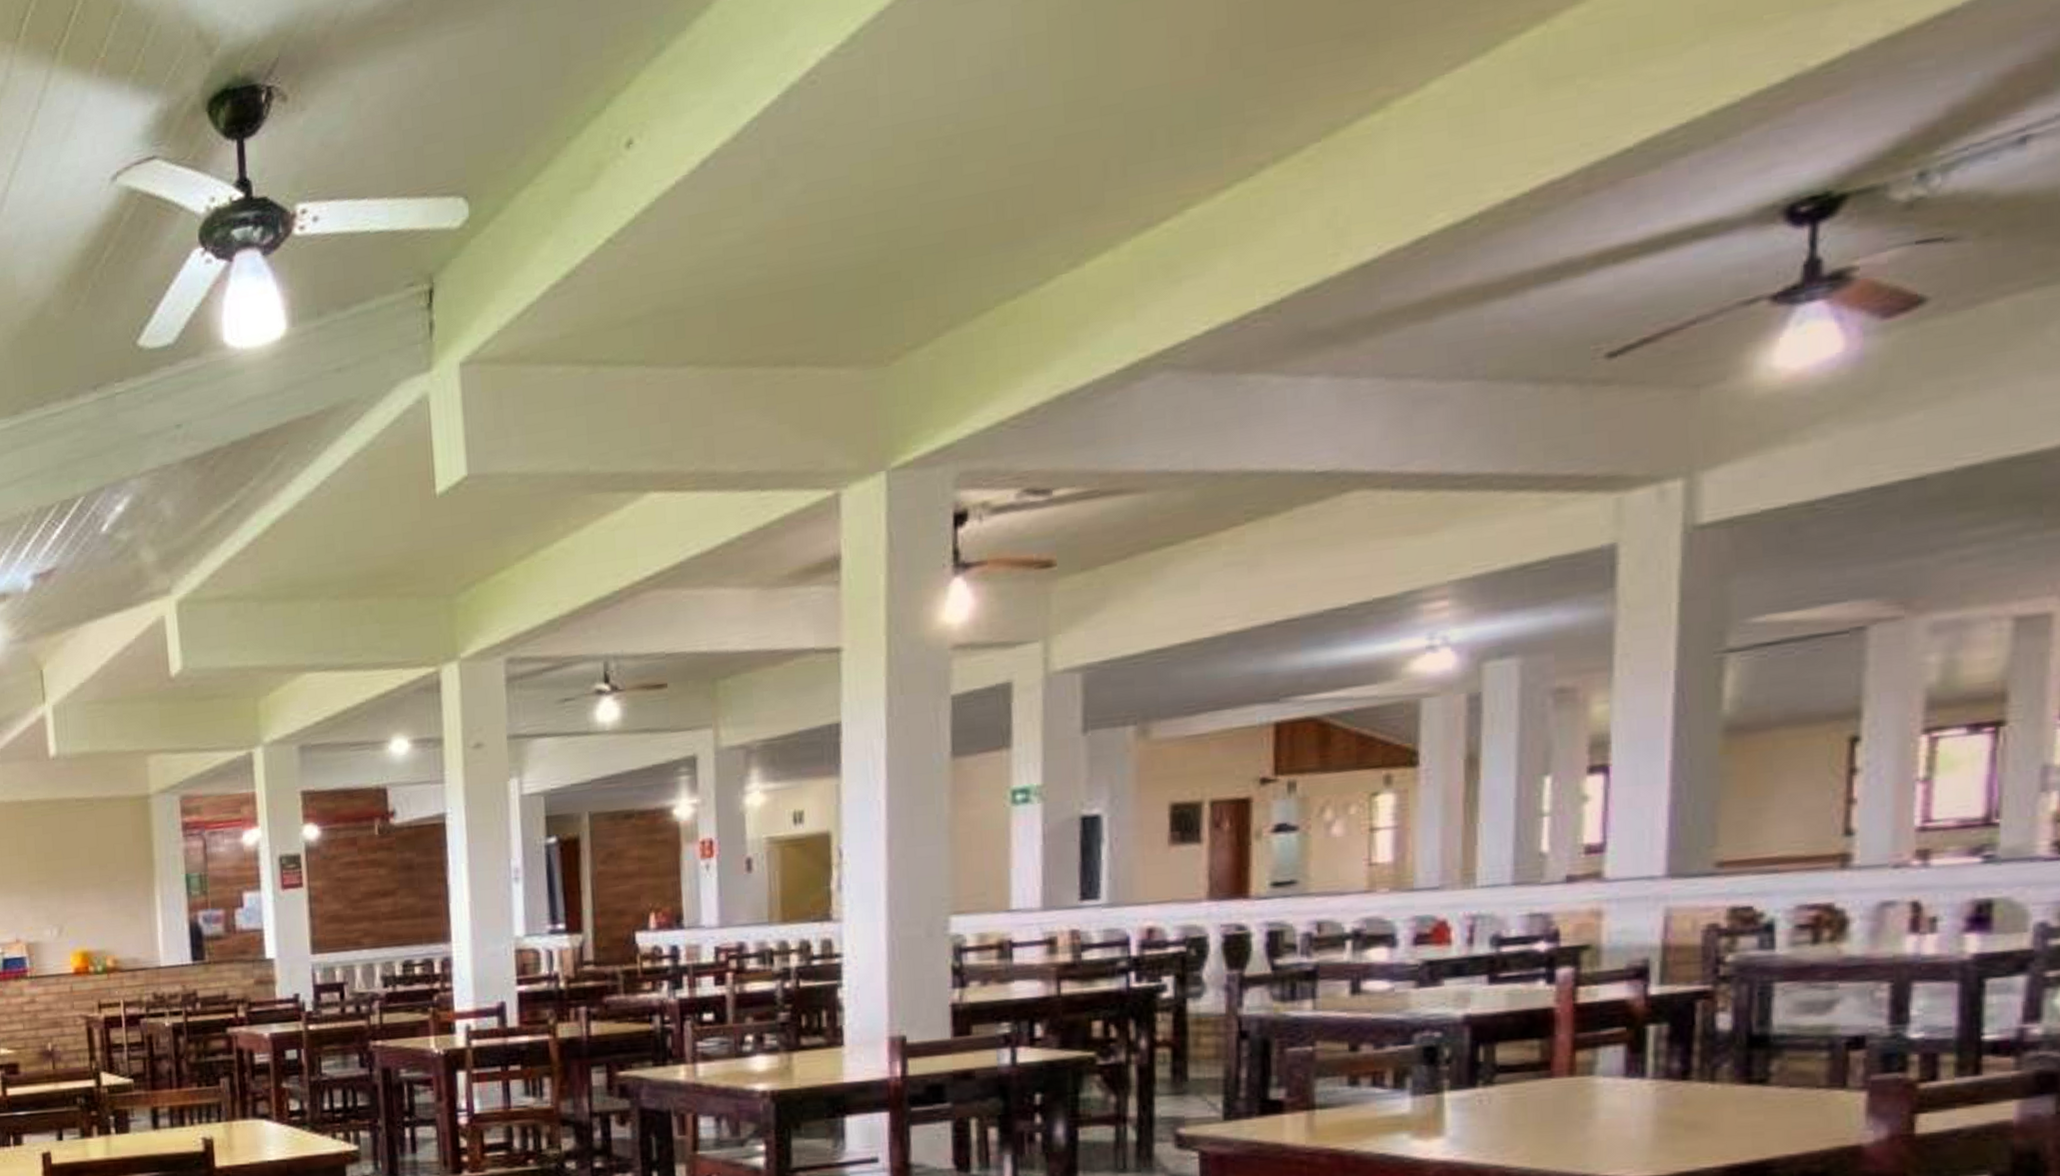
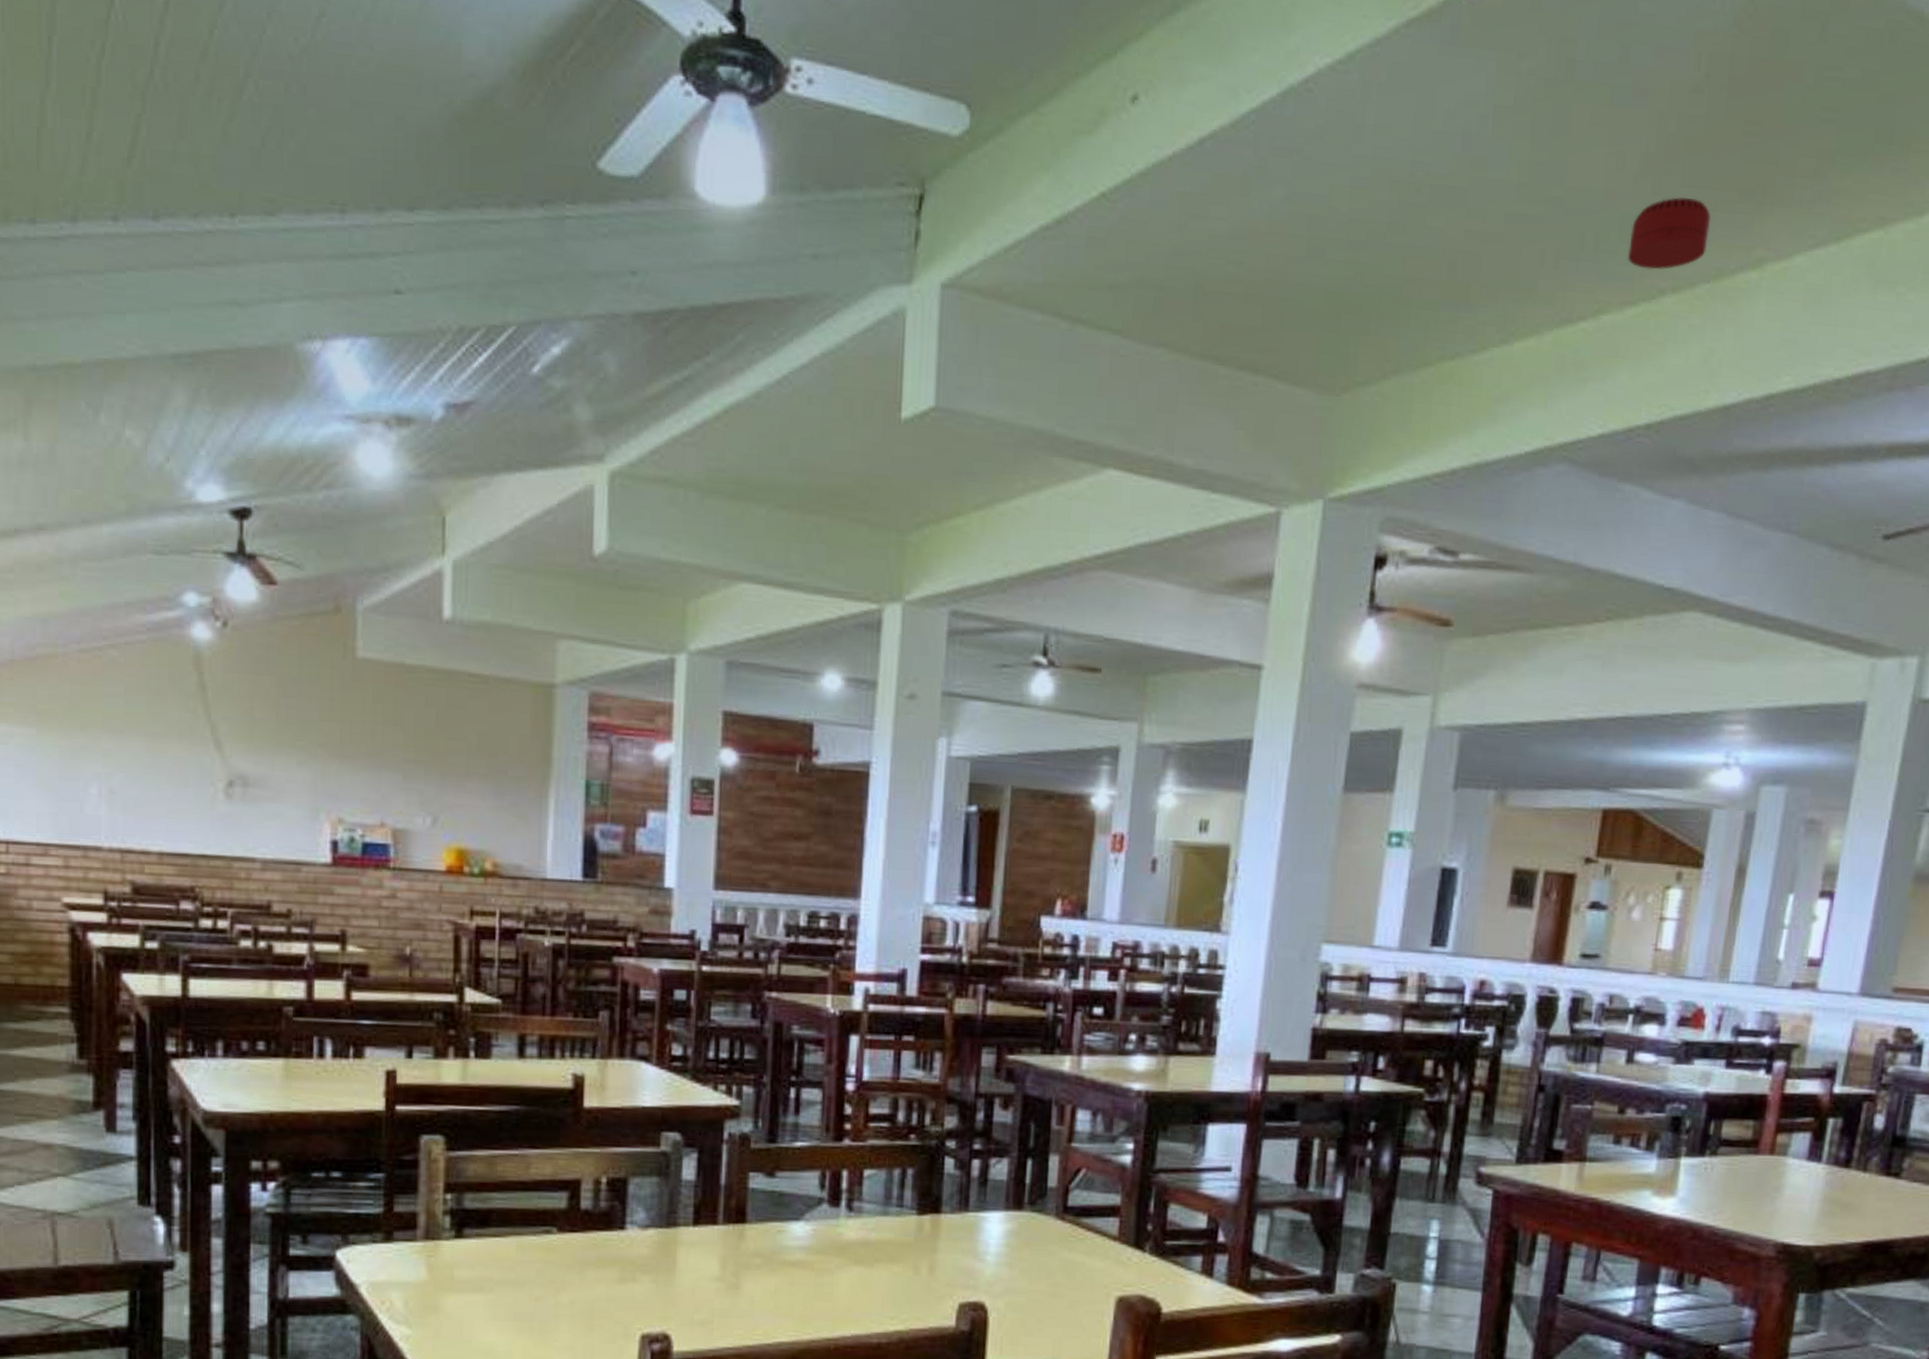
smoke detector: none [1210,58,1311,149] -> present [1627,196,1711,270]

